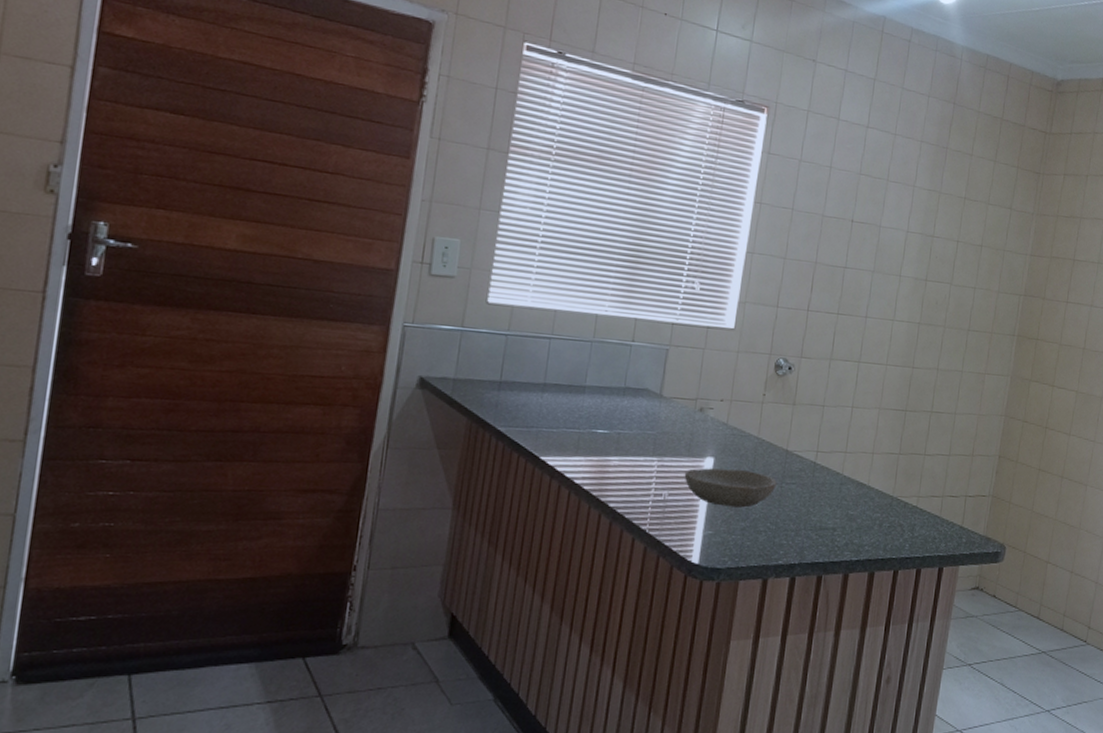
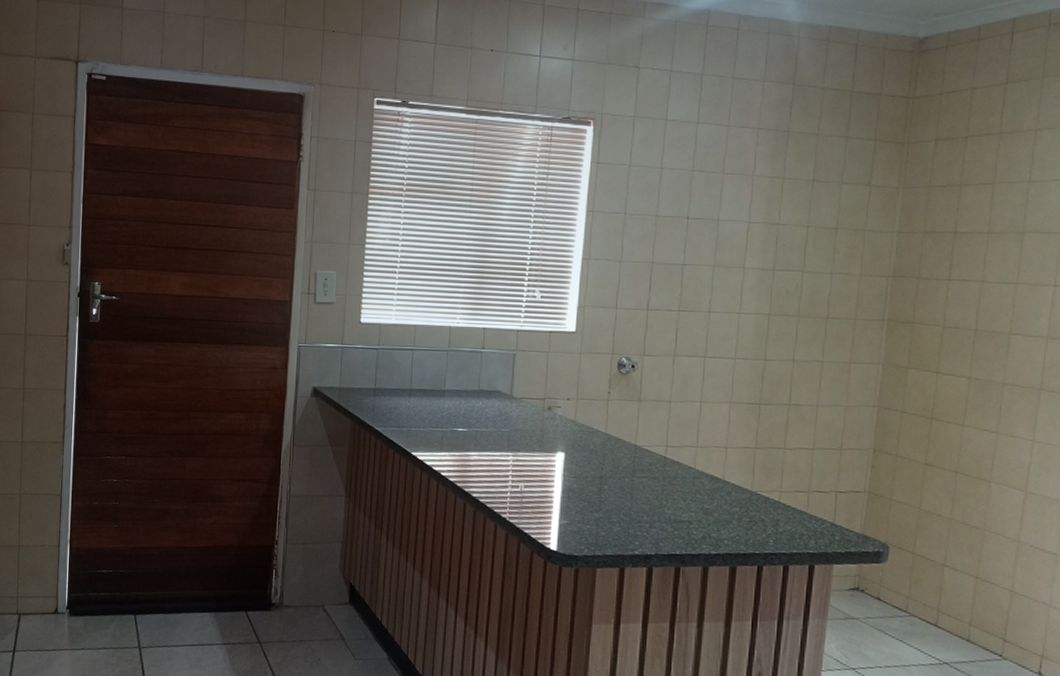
bowl: present [684,468,777,508] -> none [537,462,628,500]

